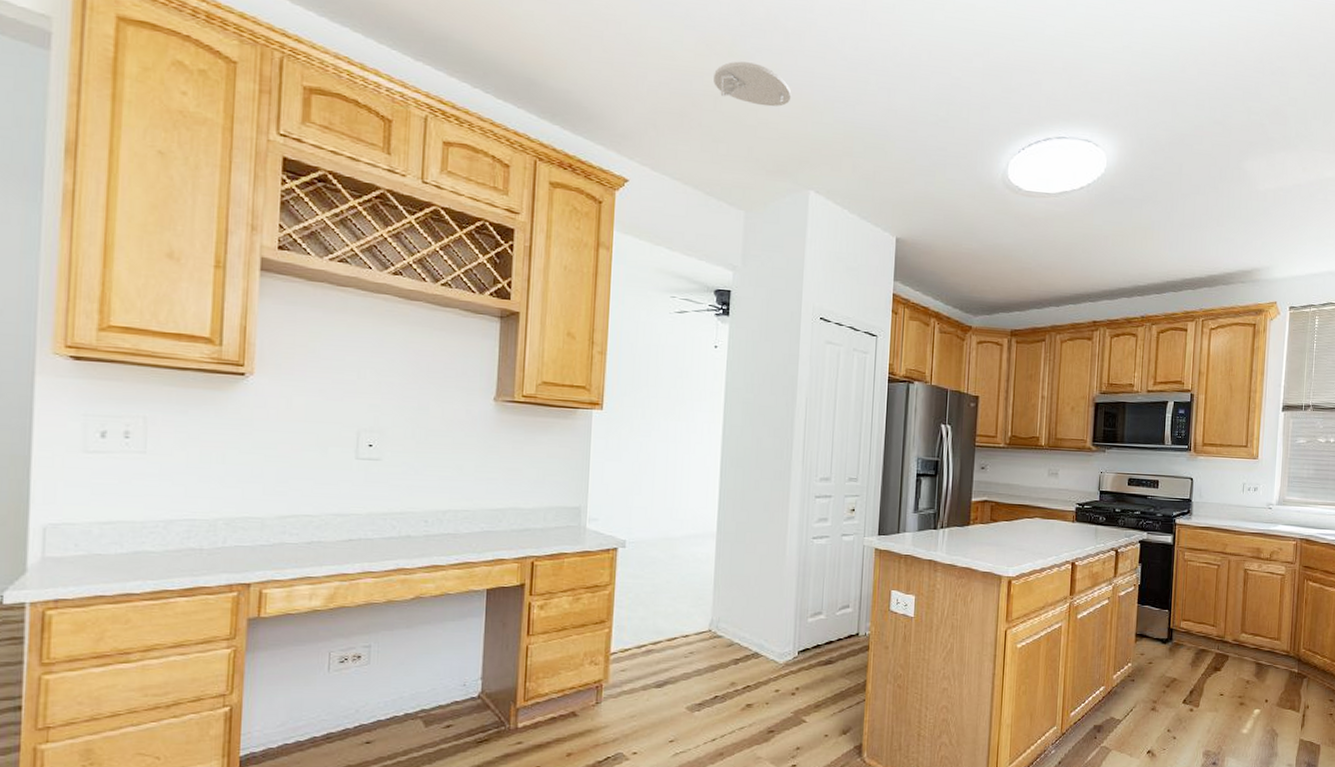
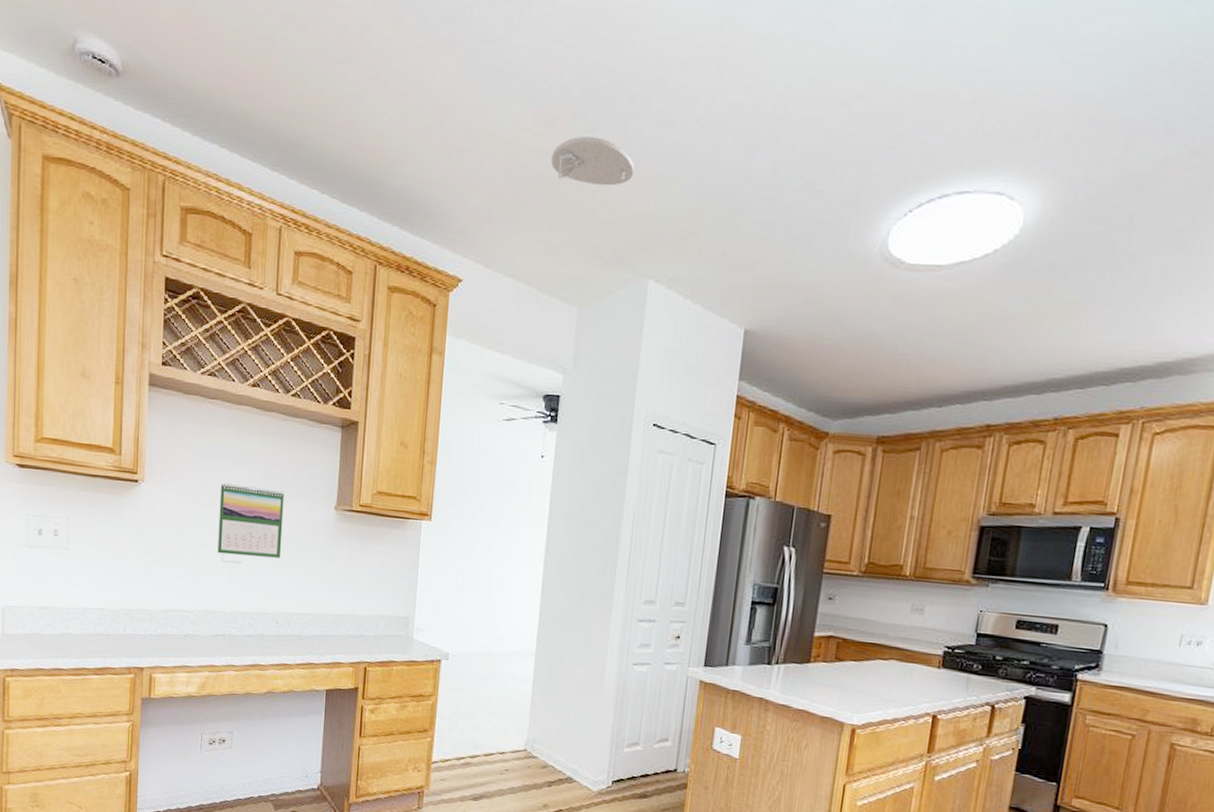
calendar: none [350,375,434,453] -> present [217,483,284,559]

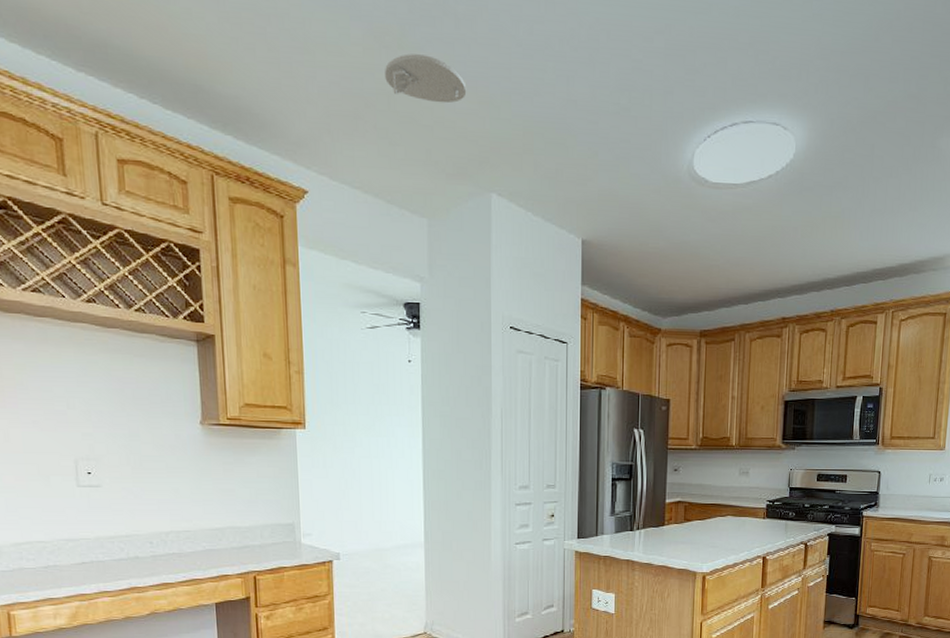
calendar: present [217,483,284,559] -> none [64,405,146,479]

